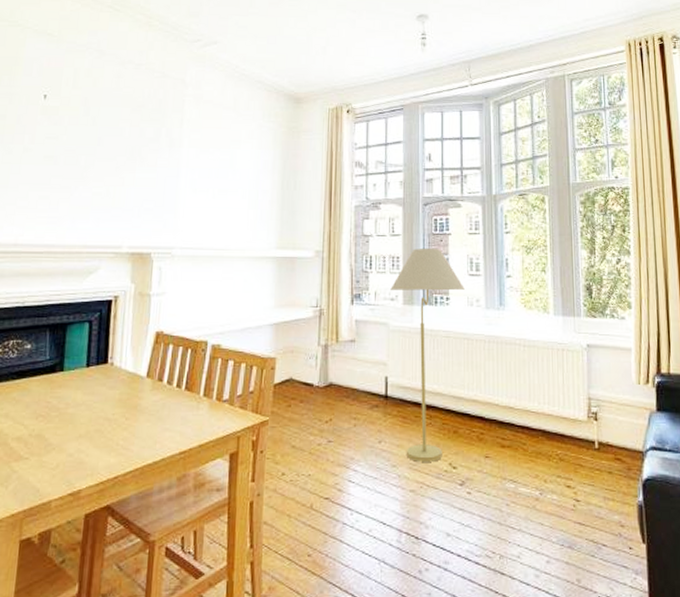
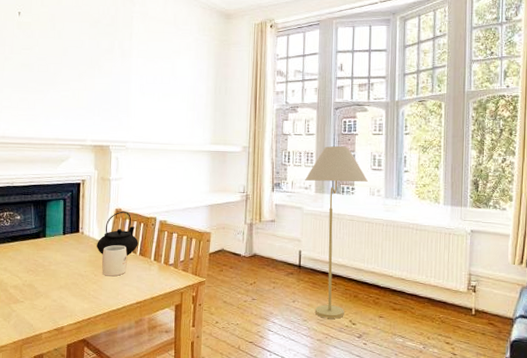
teapot: none [130,334,184,391] -> present [97,211,138,256]
mug: none [135,378,169,419] -> present [101,245,127,277]

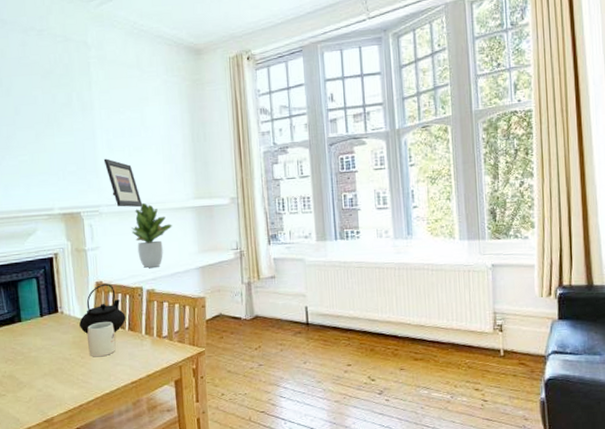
picture frame: none [135,101,165,147] -> present [103,158,143,208]
potted plant: none [152,143,189,202] -> present [131,202,172,269]
floor lamp: present [305,145,368,319] -> none [304,186,373,377]

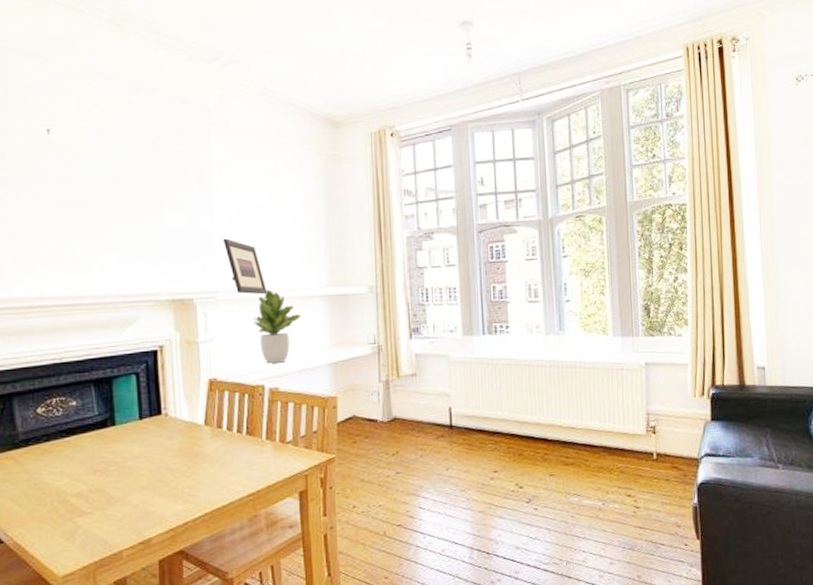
teapot: present [79,283,126,334] -> none [187,381,243,439]
mug: present [87,322,116,357] -> none [195,425,231,467]

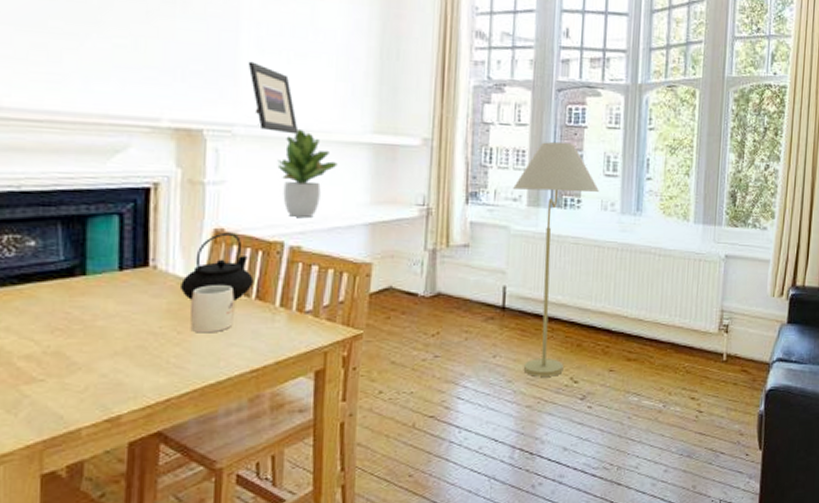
teapot: none [187,381,243,439] -> present [181,232,254,301]
mug: none [195,425,231,467] -> present [189,285,235,333]
floor lamp: none [449,276,524,485] -> present [513,141,599,377]

